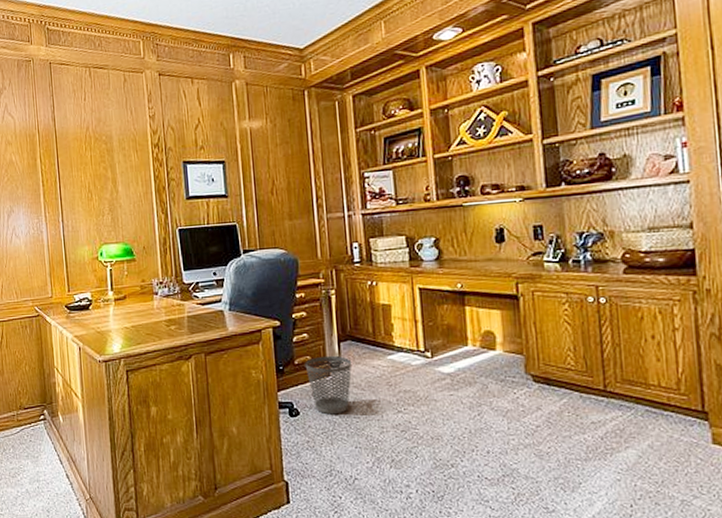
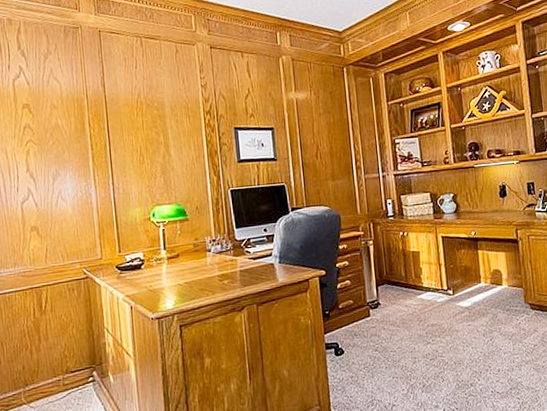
wastebasket: present [305,355,352,415] -> none [348,298,389,351]

